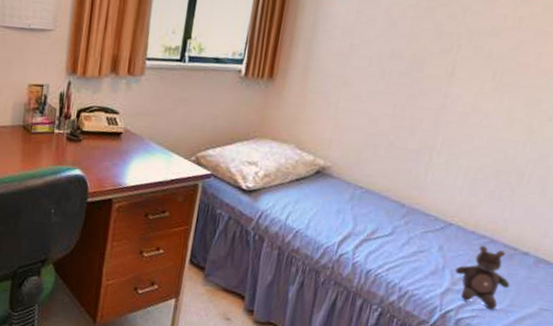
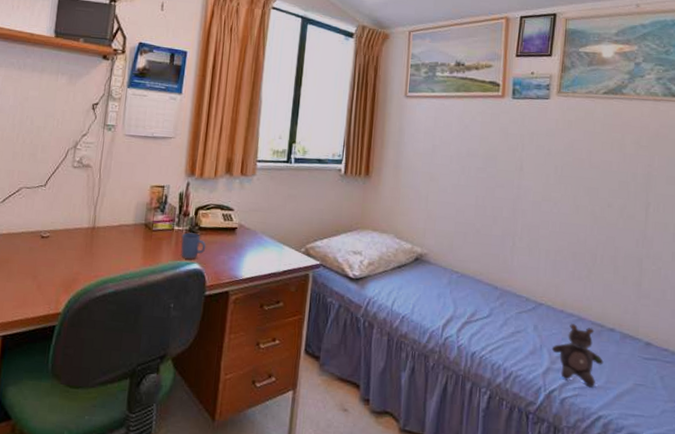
mug: none [61,136,89,165] -> present [181,232,206,259]

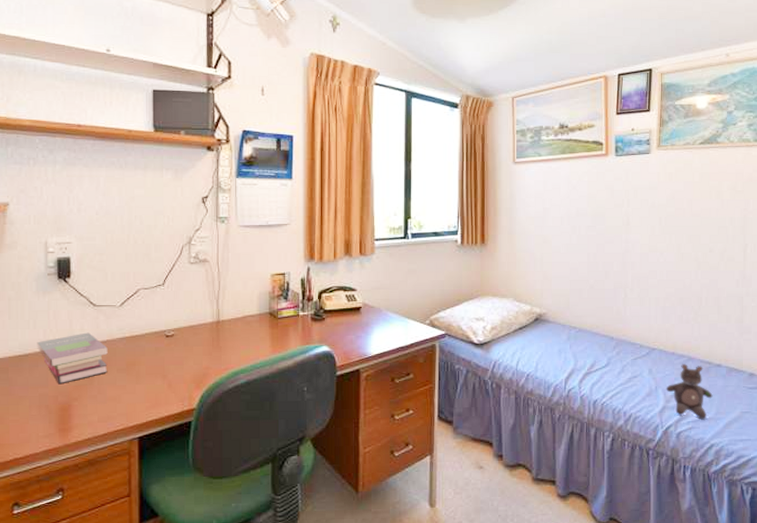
mug: present [181,232,206,259] -> none [307,316,333,342]

